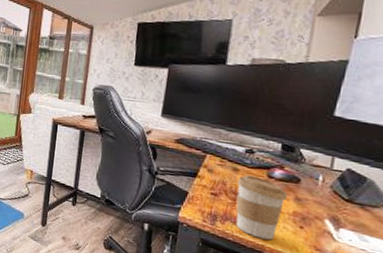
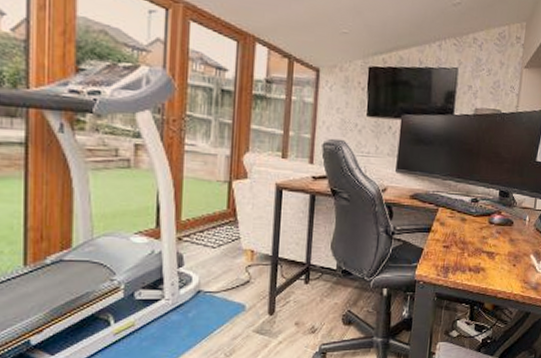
coffee cup: present [236,175,289,240] -> none [464,224,505,282]

